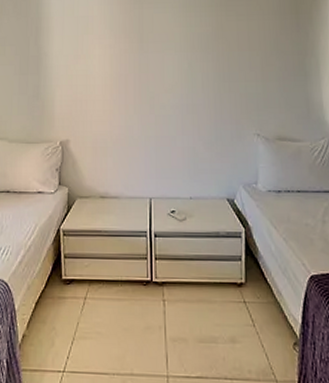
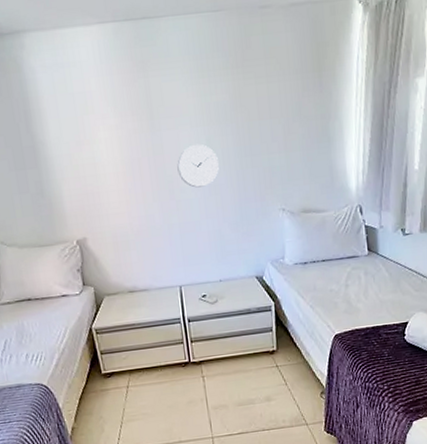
wall clock: none [159,67,198,105] -> present [177,144,219,188]

